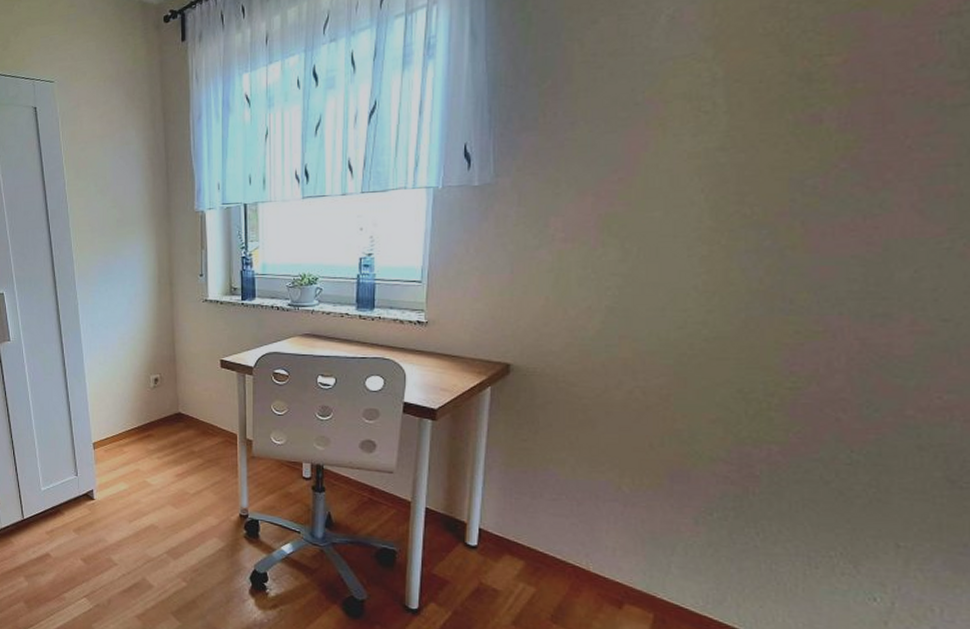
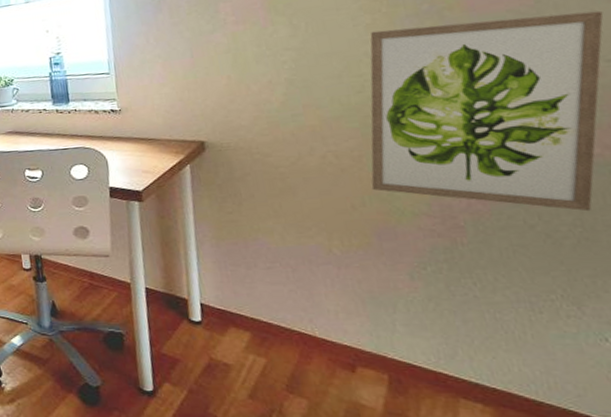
wall art: none [673,264,951,473] -> present [370,10,604,212]

